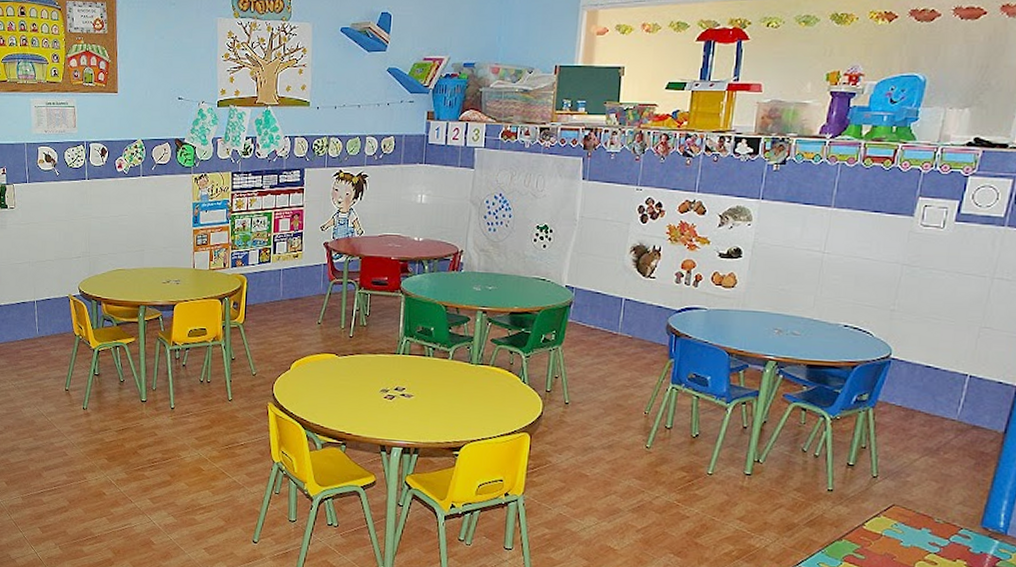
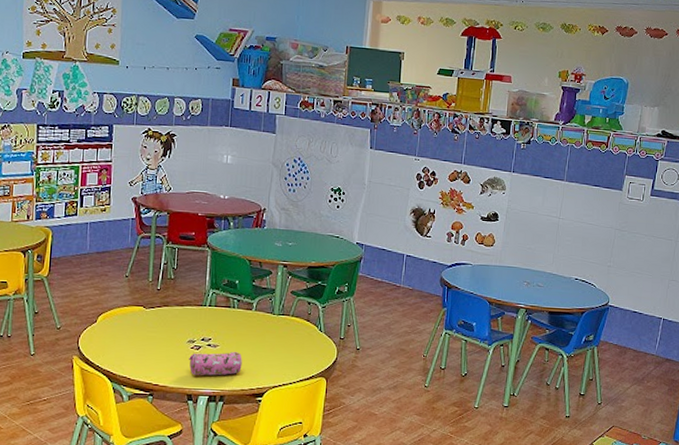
pencil case: none [382,402,438,427] -> present [189,351,242,376]

